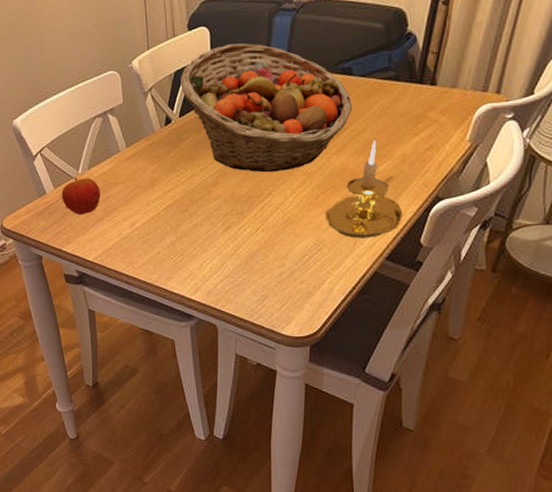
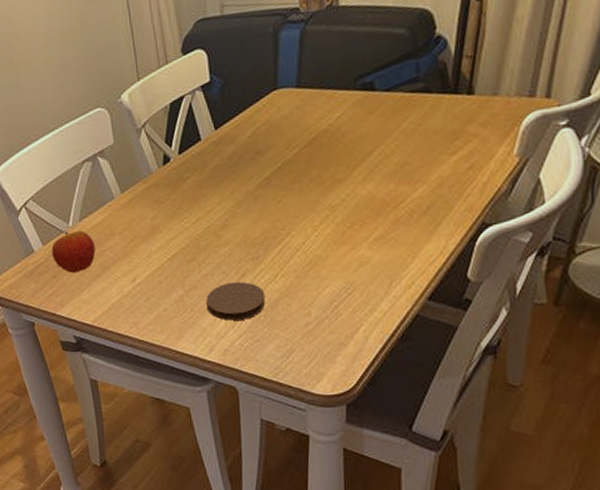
fruit basket: present [180,43,353,173] -> none [177,63,378,210]
coaster: none [195,232,247,266] -> present [206,281,266,321]
candle holder: present [325,140,403,238] -> none [354,163,444,278]

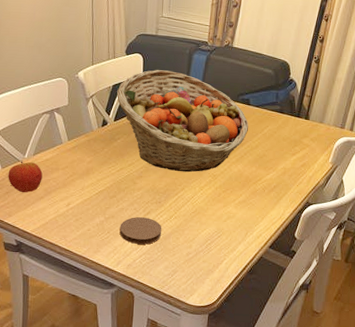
fruit basket: none [177,63,378,210] -> present [117,70,249,173]

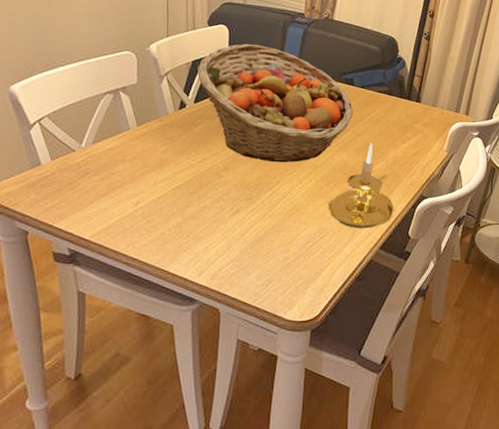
apple: present [8,161,43,193] -> none [59,151,104,190]
coaster: present [119,216,162,245] -> none [201,216,254,250]
candle holder: none [225,155,283,230] -> present [328,143,394,229]

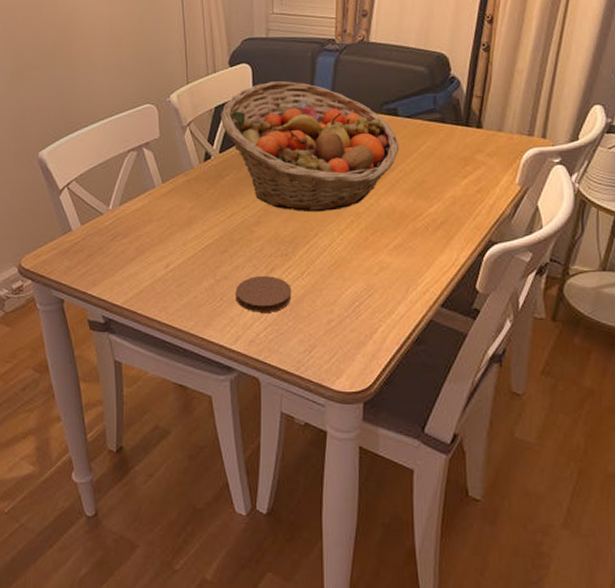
coaster: none [201,216,254,250] -> present [235,275,292,312]
candle holder: present [328,143,394,229] -> none [375,181,456,283]

